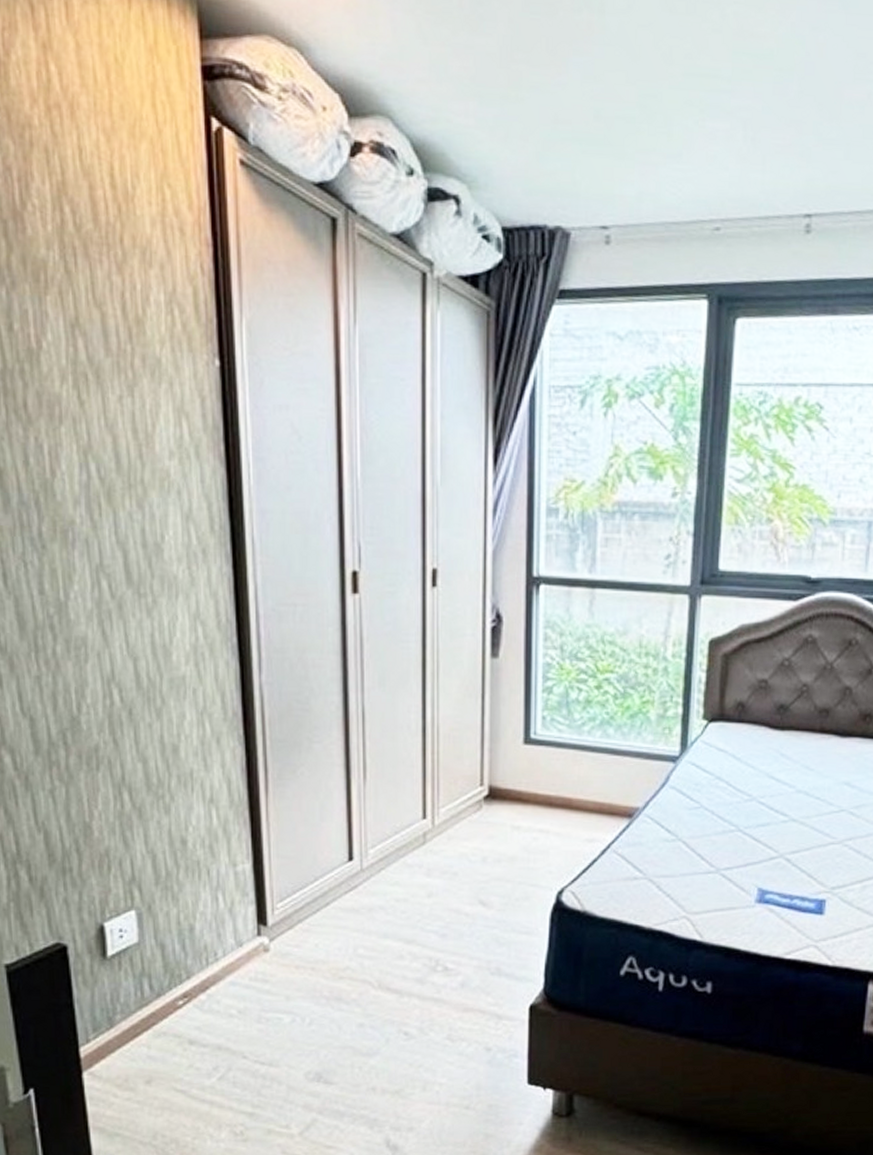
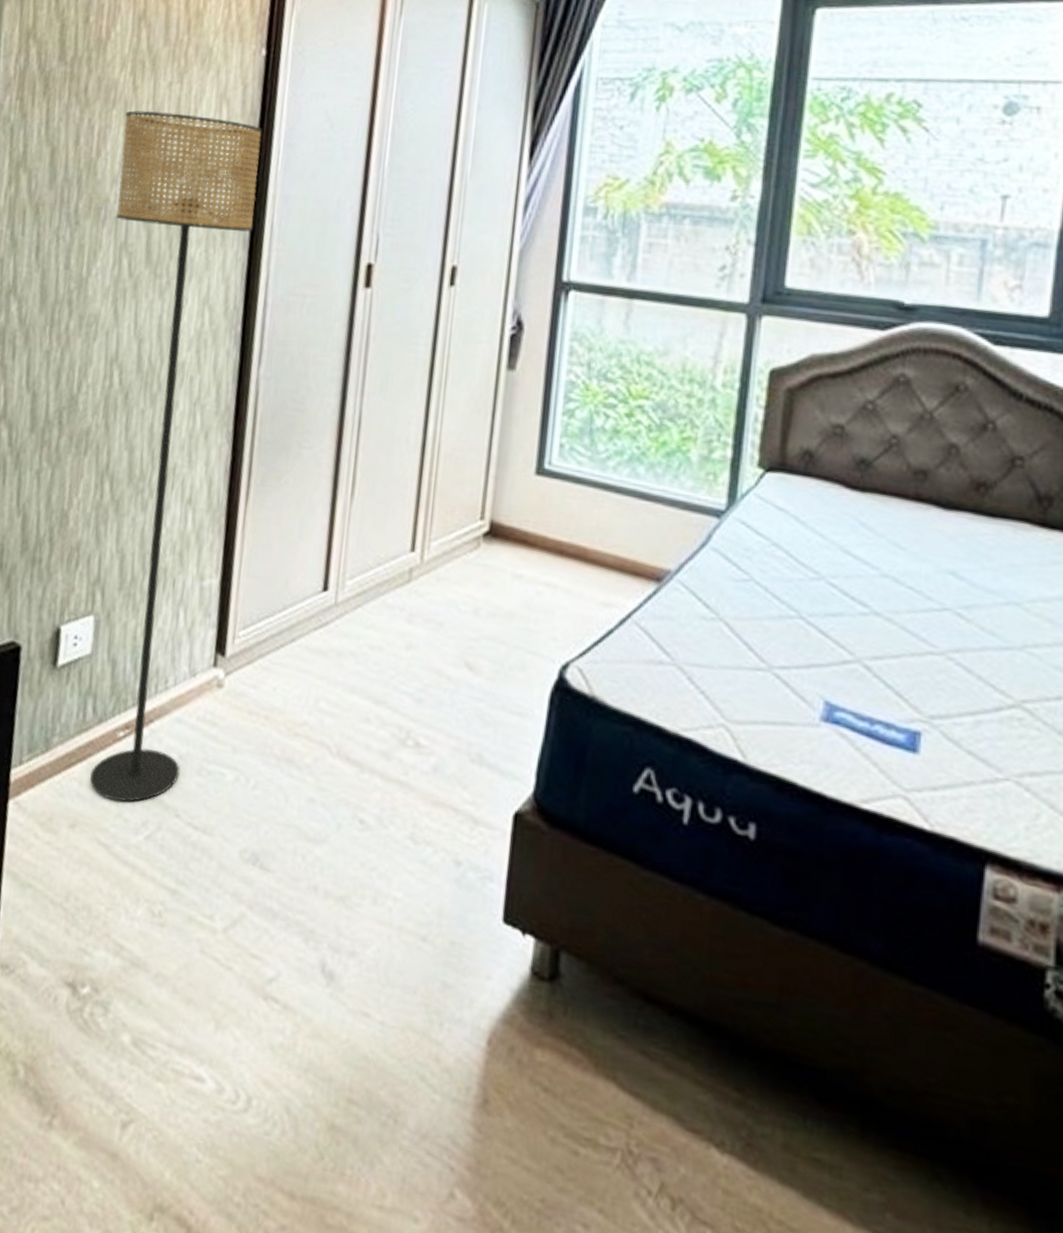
floor lamp: none [76,426,241,1056] -> present [89,110,263,803]

